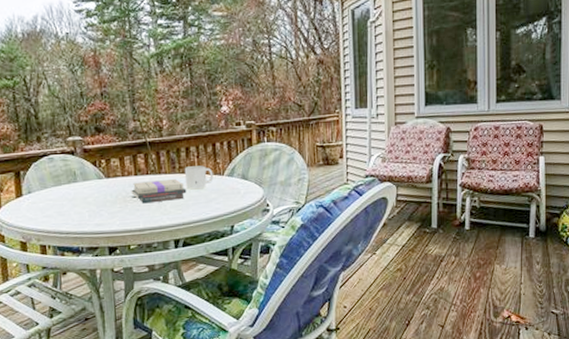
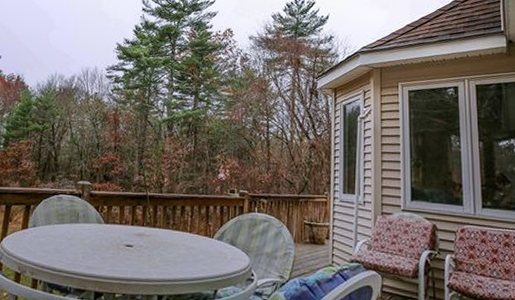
books: present [131,179,187,204] -> none [125,232,177,255]
mug: present [184,165,214,190] -> none [176,224,204,249]

